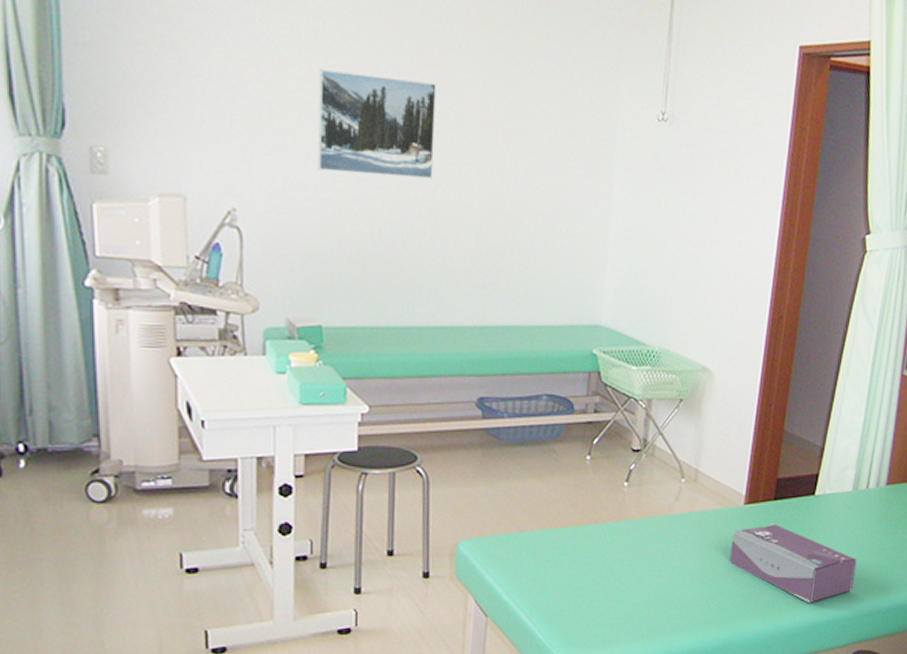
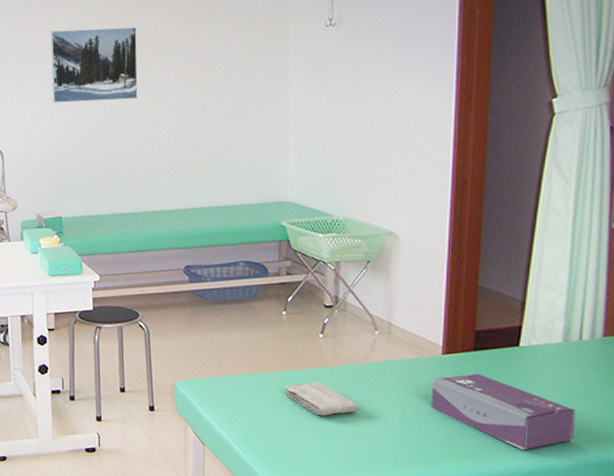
washcloth: none [581,537,659,576] -> present [284,381,360,416]

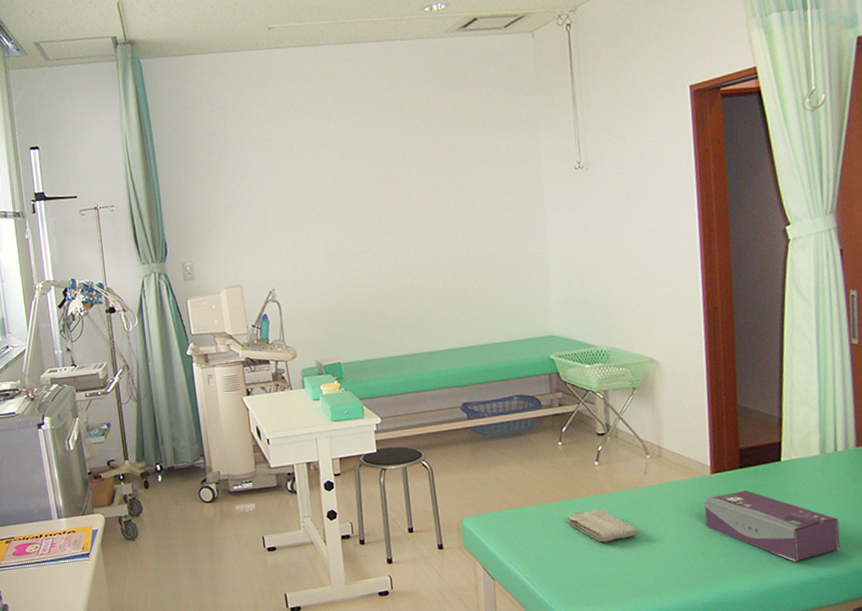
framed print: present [50,27,138,103] -> none [319,177,406,253]

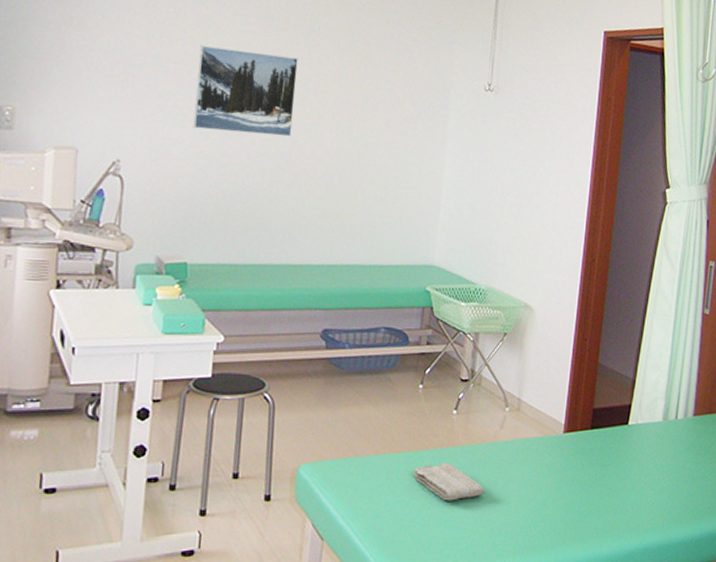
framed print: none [319,177,406,253] -> present [193,44,298,137]
tissue box: present [704,489,840,562] -> none [551,452,669,531]

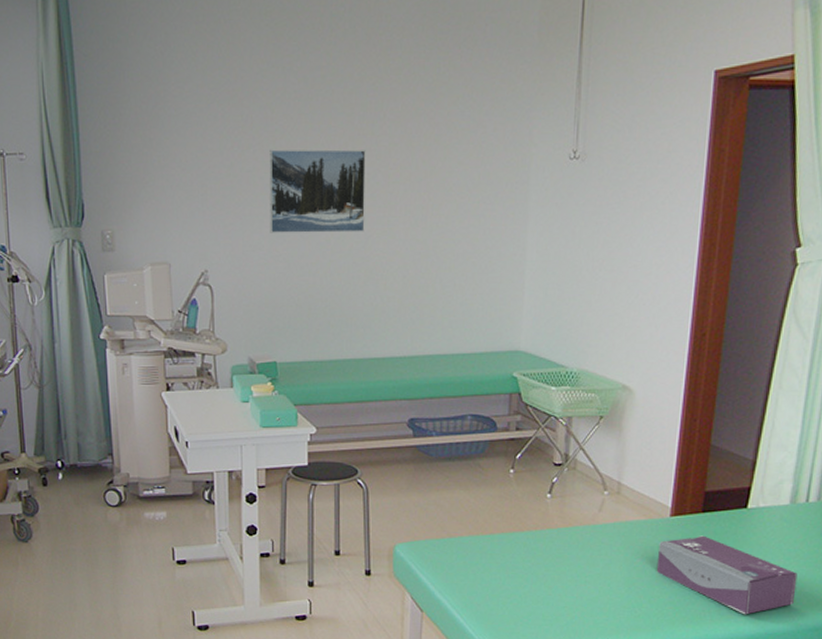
washcloth: present [413,463,485,501] -> none [508,544,584,580]
tissue box: none [551,452,669,531] -> present [657,535,798,615]

